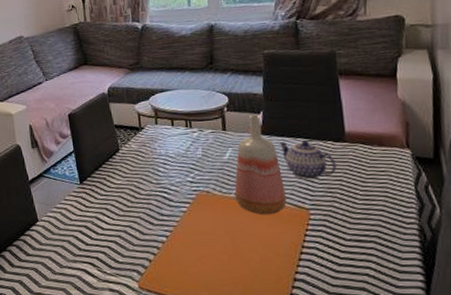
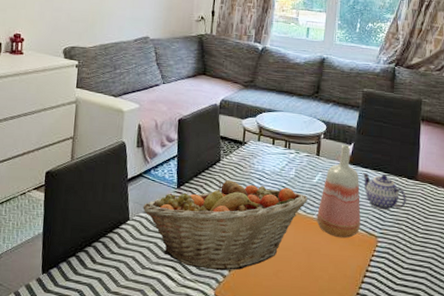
fruit basket: none [49,169,221,263] -> present [143,180,308,271]

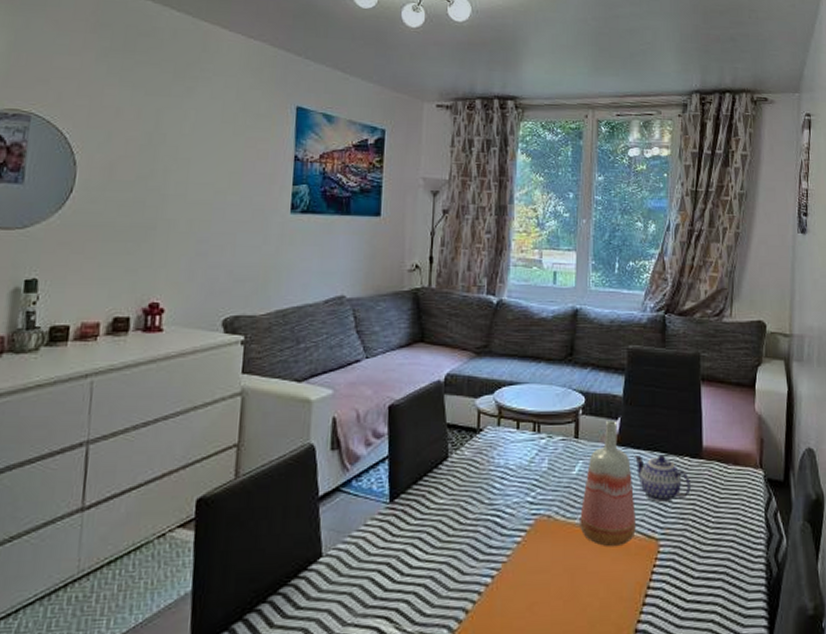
fruit basket: present [143,180,308,271] -> none [341,484,566,615]

